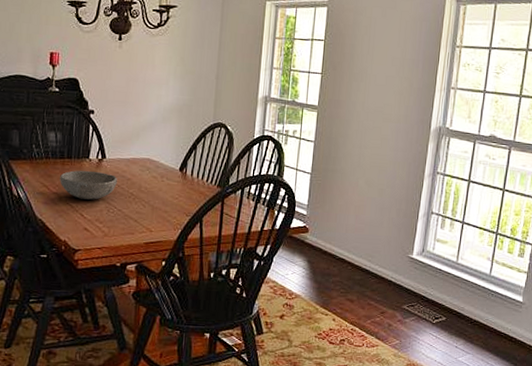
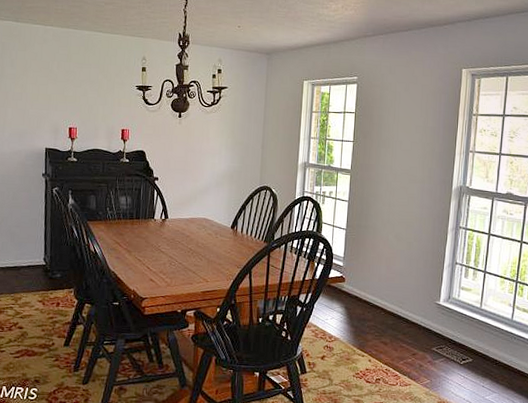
bowl: present [60,170,117,200] -> none [129,229,178,255]

